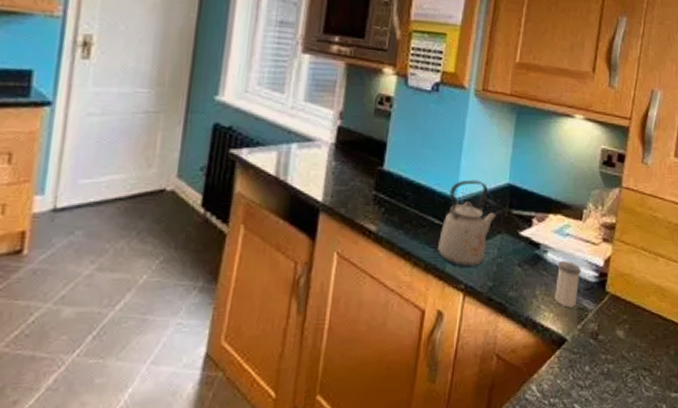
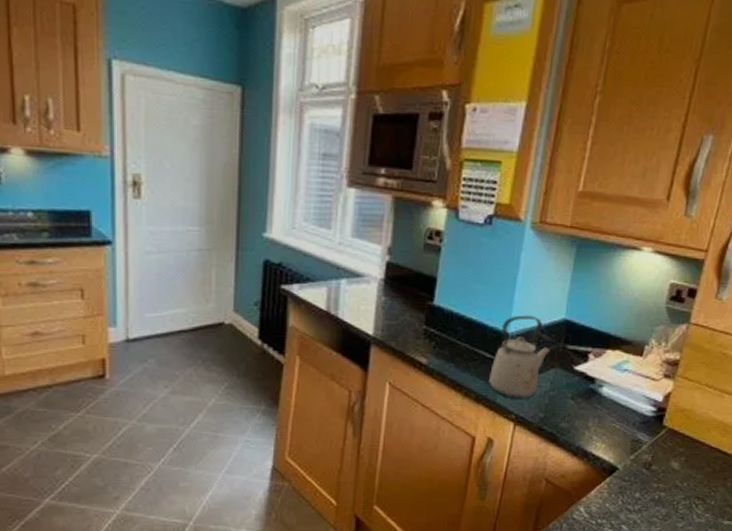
salt shaker: present [555,260,581,308] -> none [608,394,638,439]

